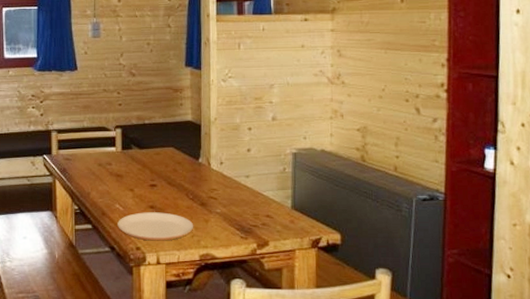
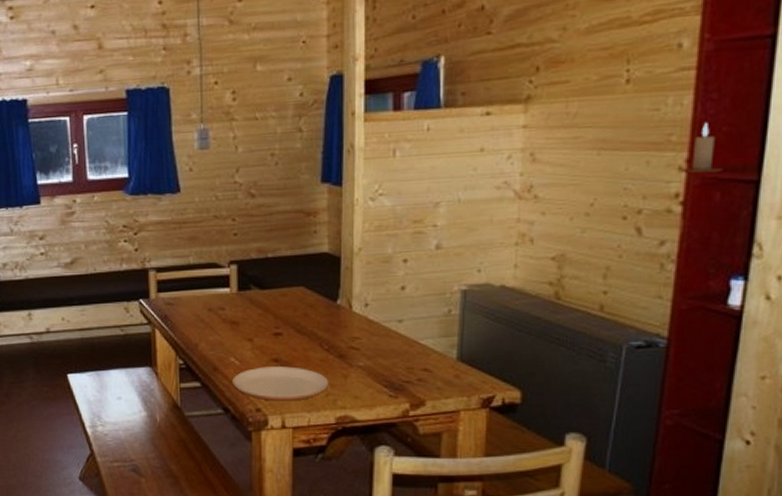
candle: none [443,33,473,69] -> present [680,123,723,173]

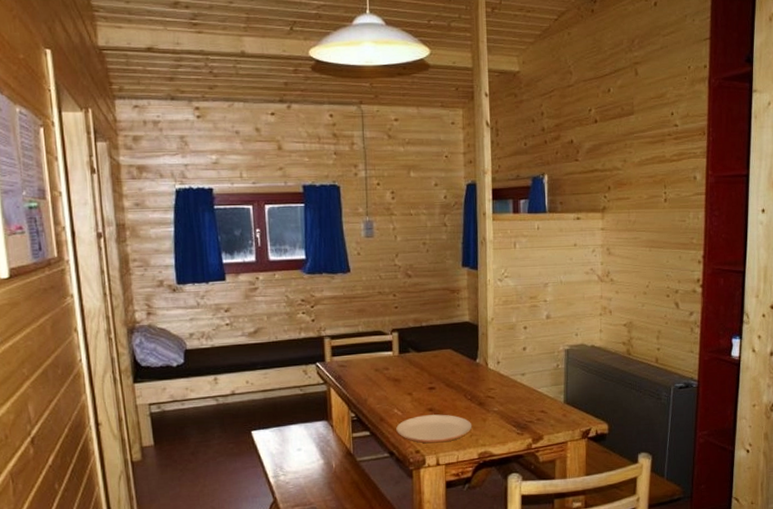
candle: present [680,123,723,173] -> none [699,231,724,266]

